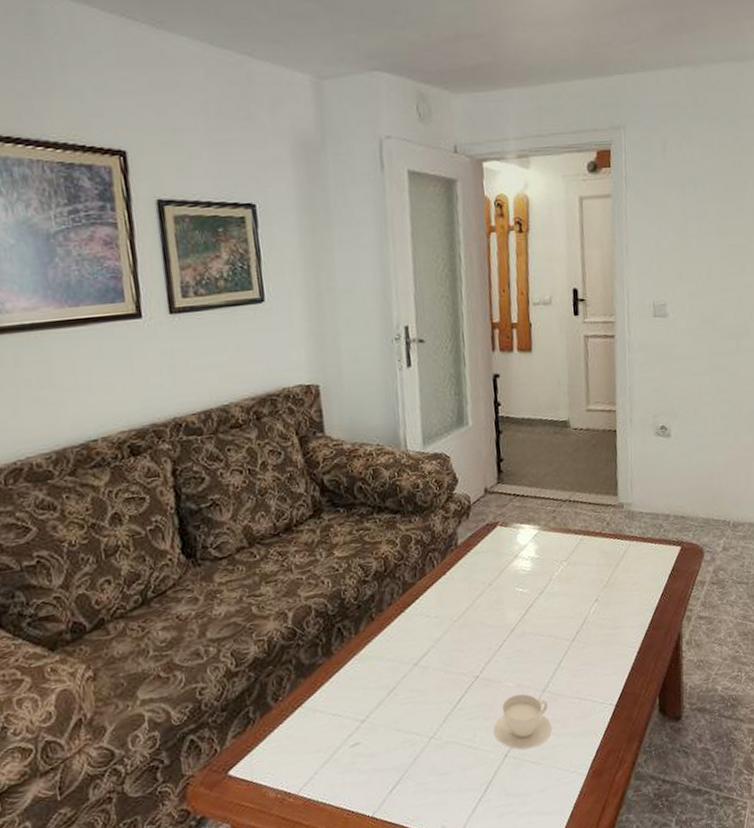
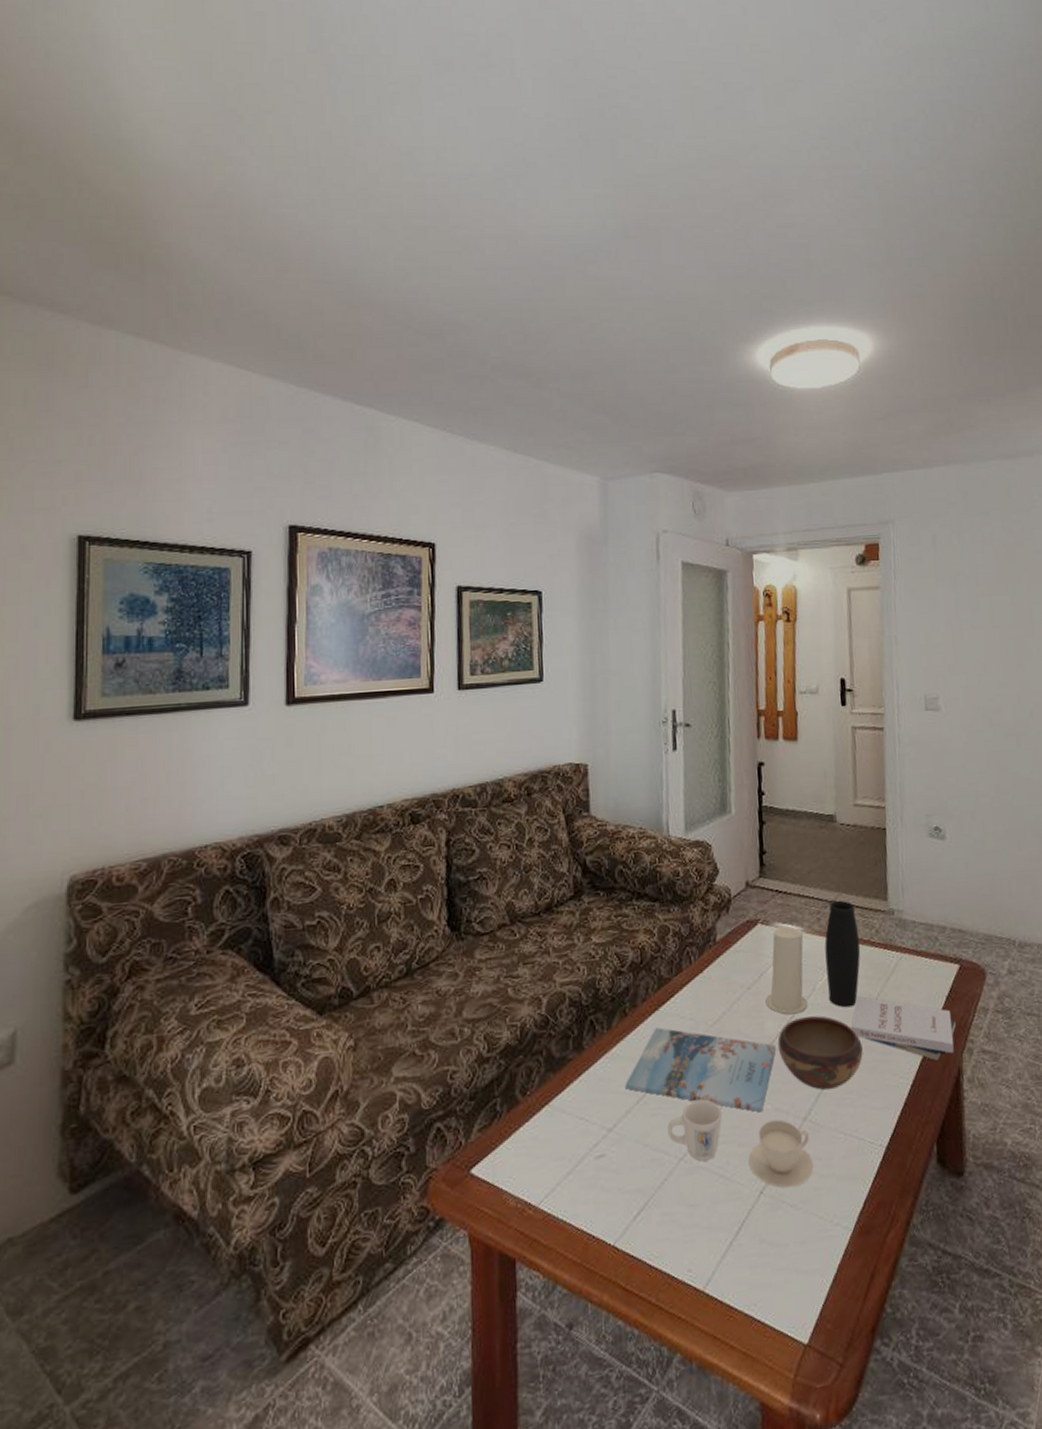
magazine: none [375,627,517,690] -> present [625,1027,777,1113]
mug: none [418,684,469,738] -> present [667,1099,722,1162]
candle: none [506,525,546,604] -> present [765,925,808,1015]
decorative bowl: none [518,602,596,665] -> present [777,1015,863,1090]
vase: none [560,498,593,593] -> present [824,900,861,1008]
books: none [584,581,678,630] -> present [851,995,957,1062]

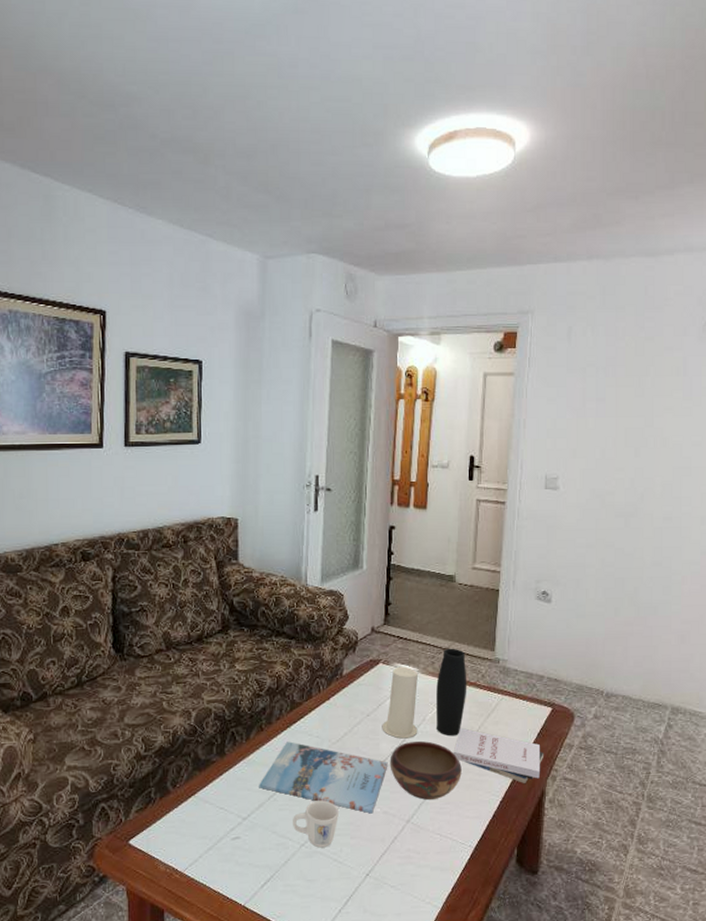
teacup: present [749,1119,813,1189] -> none [359,820,412,873]

